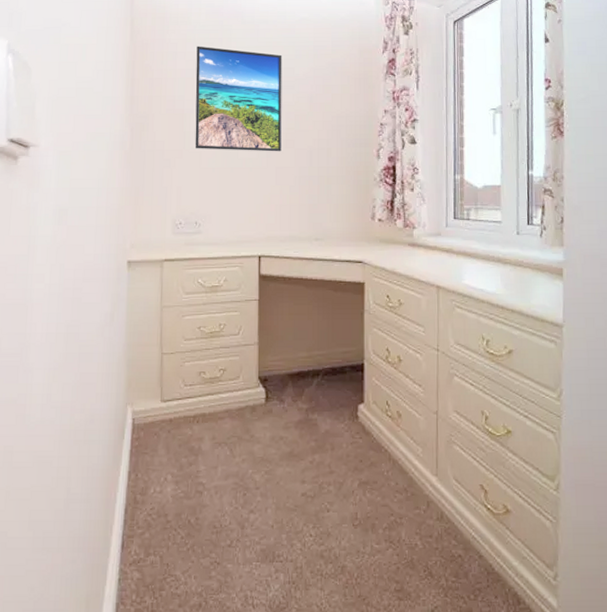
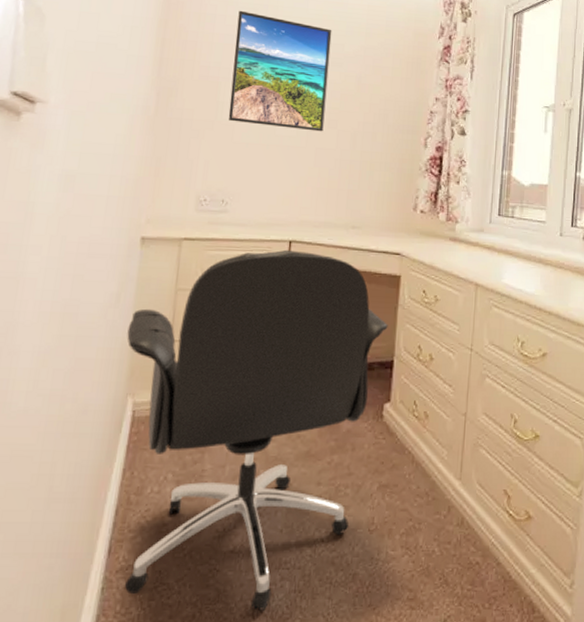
office chair: none [122,264,356,600] -> present [124,249,388,611]

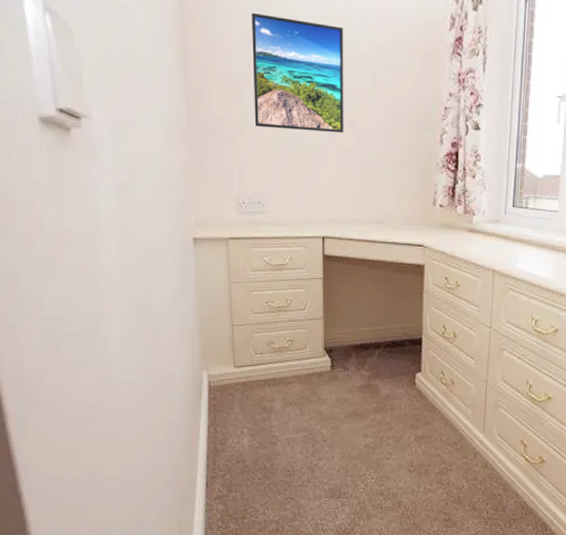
office chair: present [124,249,388,611] -> none [194,245,416,527]

